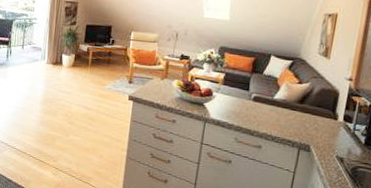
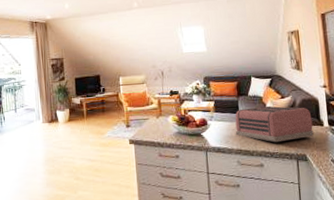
toaster: none [239,87,327,129] -> present [235,105,314,143]

